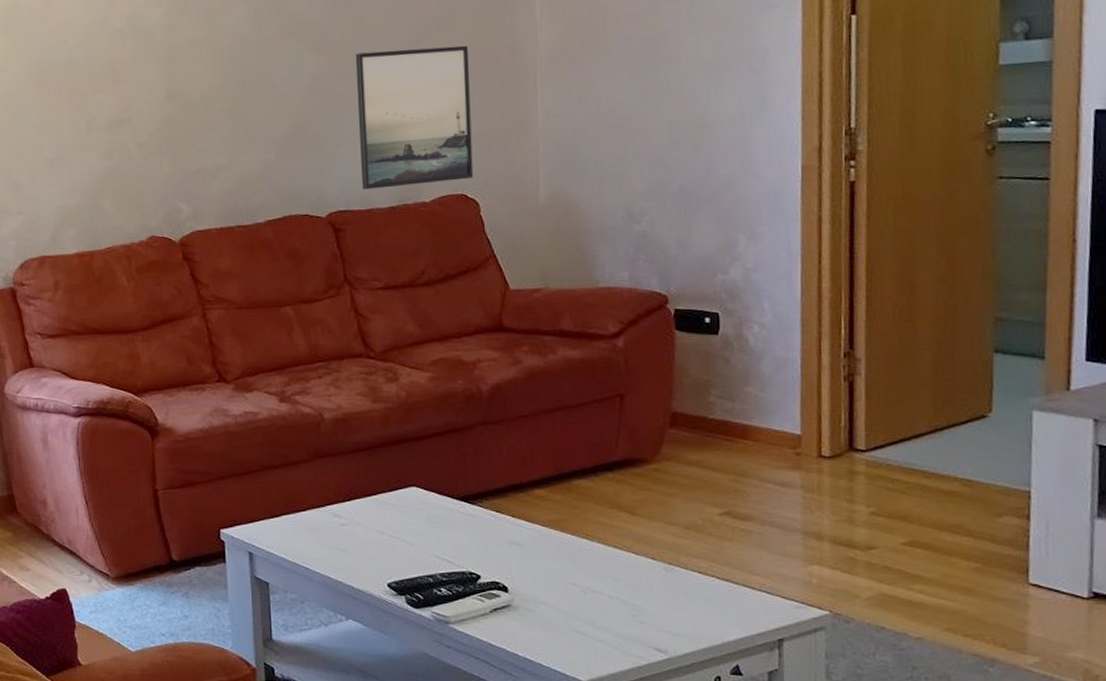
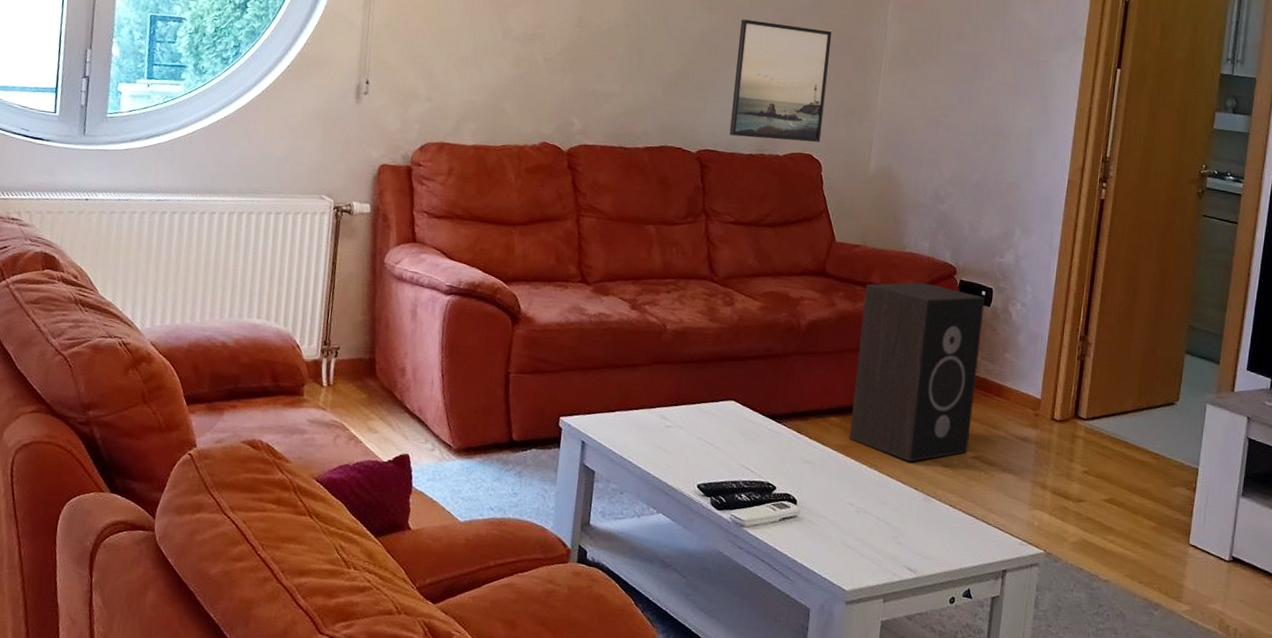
speaker: none [555,319,714,529] -> present [849,282,985,462]

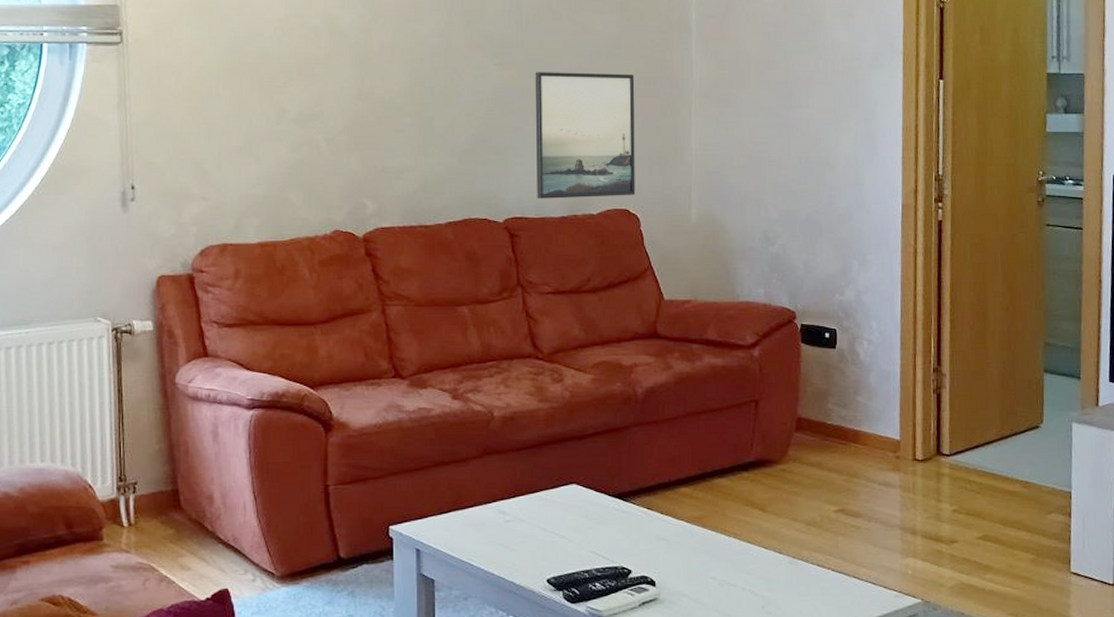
speaker: present [849,282,985,462] -> none [701,332,830,525]

